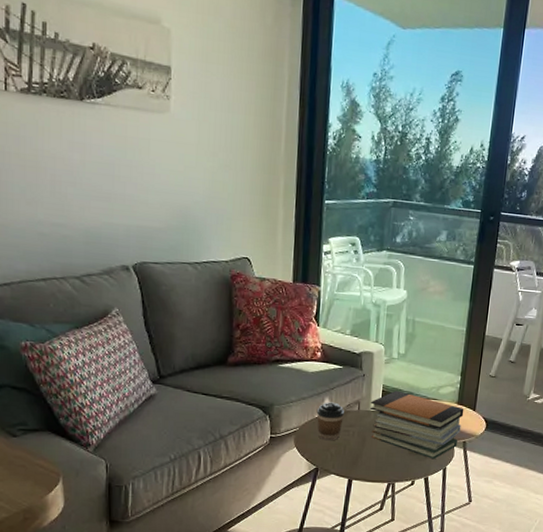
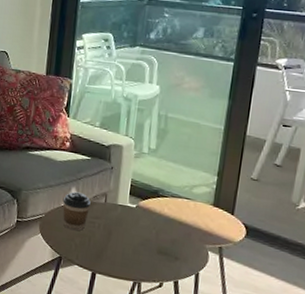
book stack: present [369,390,464,460] -> none [116,186,221,263]

